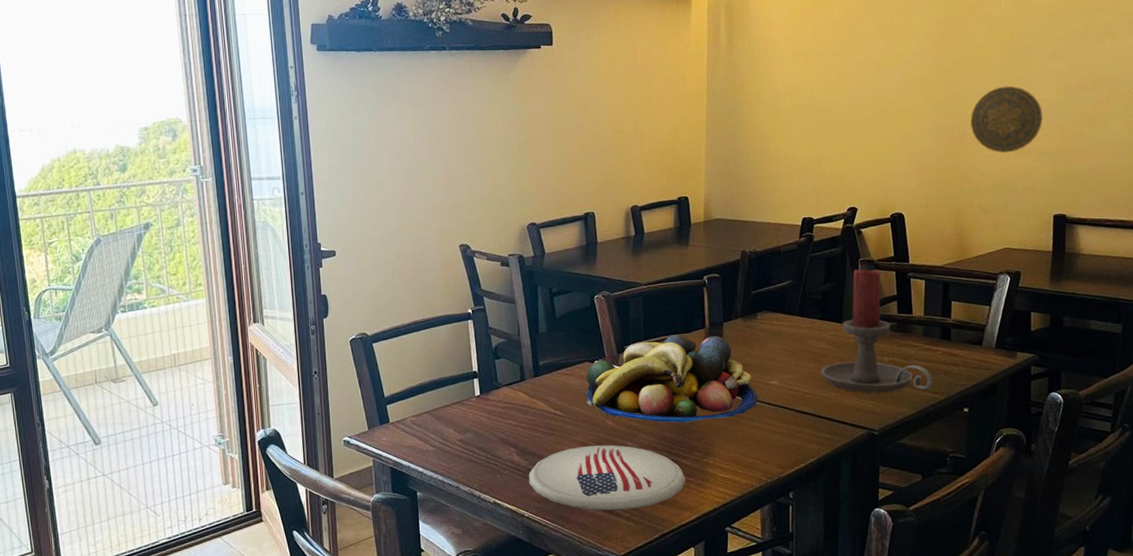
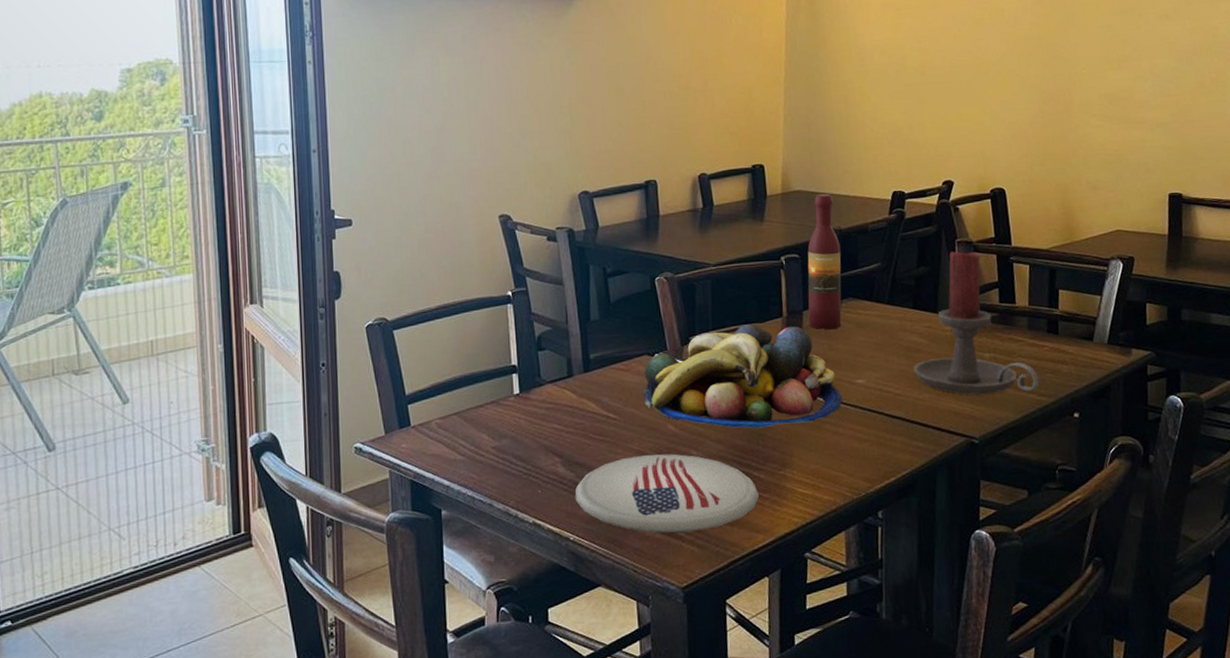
wine bottle: none [727,221,757,339] -> present [807,193,842,330]
decorative plate: present [970,85,1043,153] -> none [1077,48,1156,124]

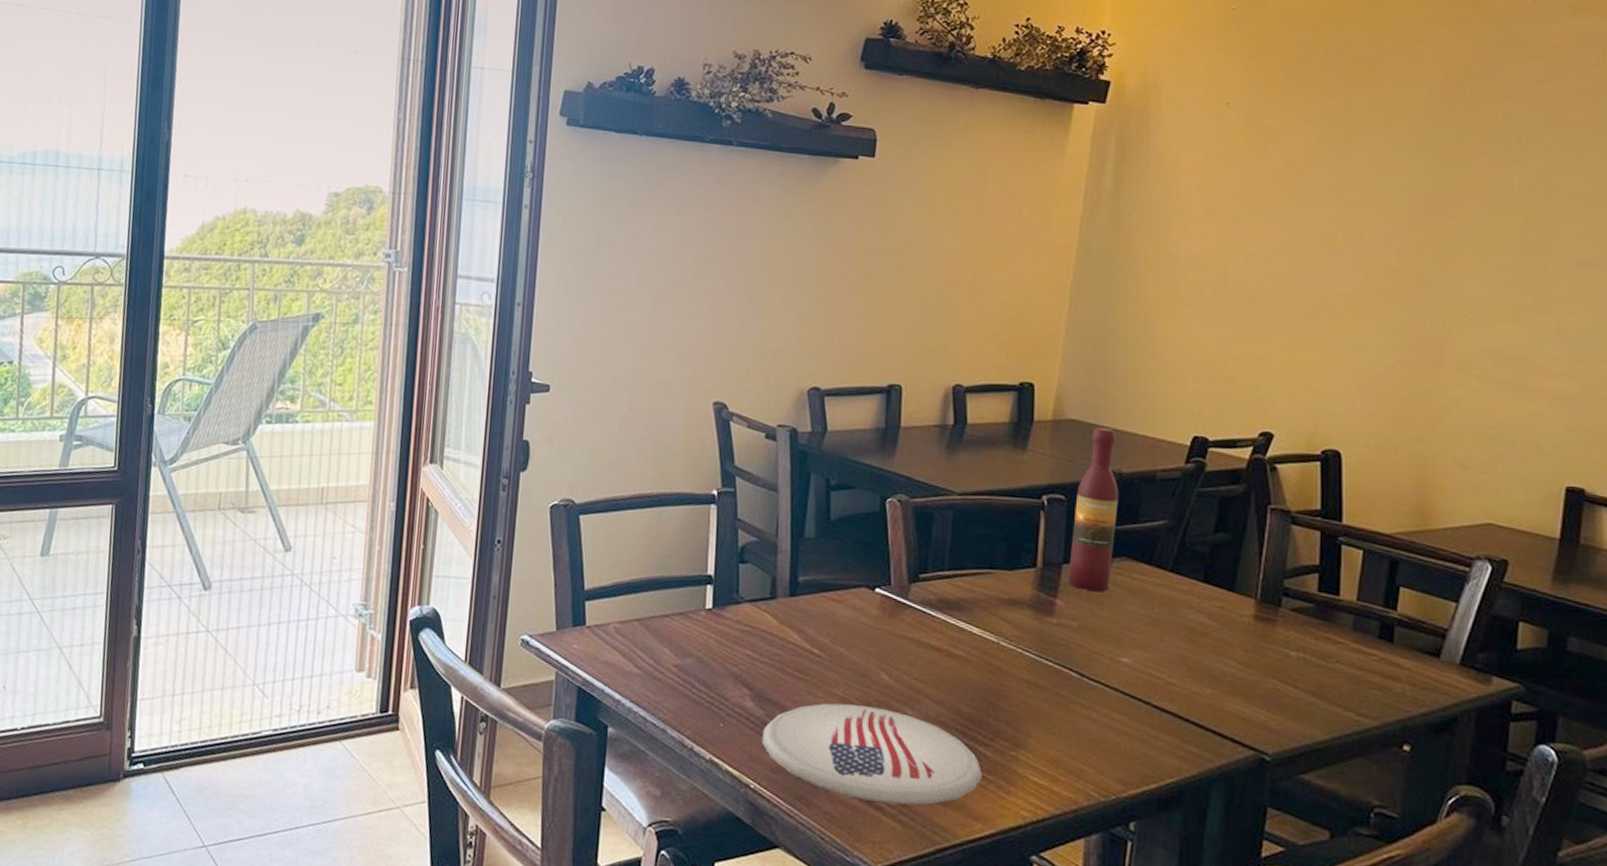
fruit bowl: present [642,324,842,429] -> none [856,569,1100,699]
candle holder: present [914,250,1040,395] -> none [1196,519,1361,708]

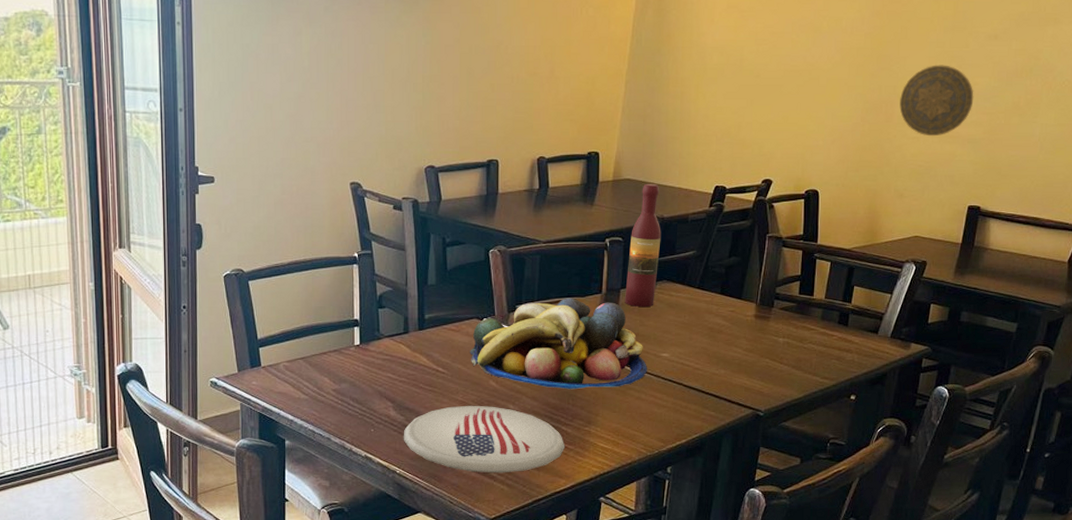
fruit bowl: none [856,569,1100,699] -> present [470,298,647,390]
decorative plate: none [1453,295,1563,389] -> present [899,65,974,137]

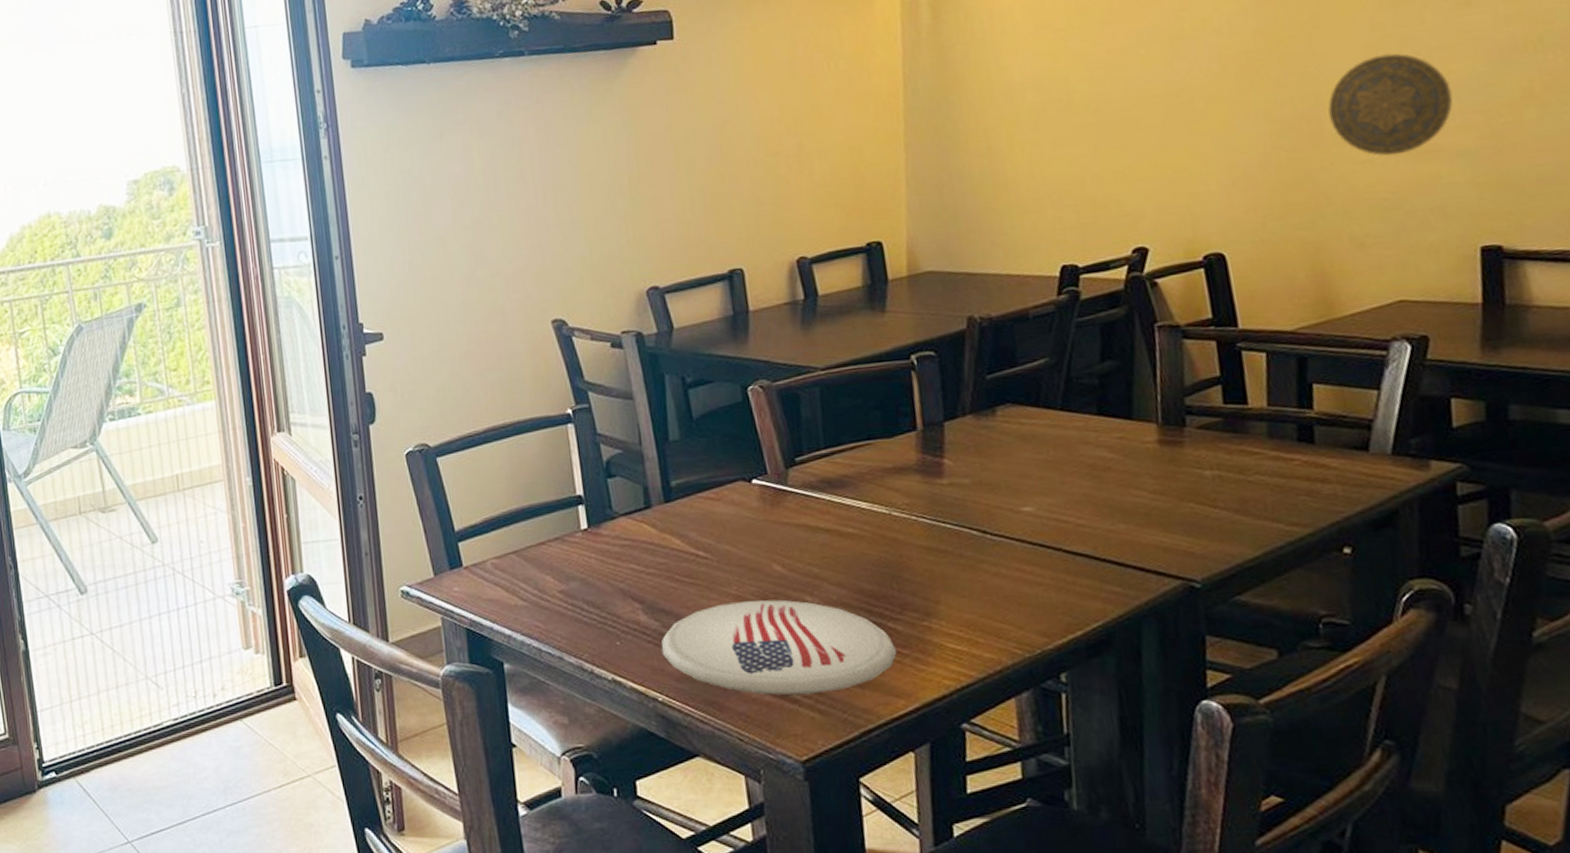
fruit bowl: present [470,298,647,390] -> none [739,440,1004,569]
wine bottle: present [625,183,661,308] -> none [946,273,998,445]

